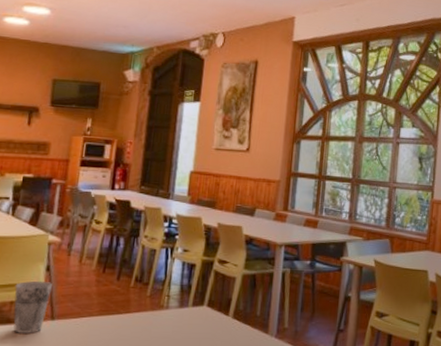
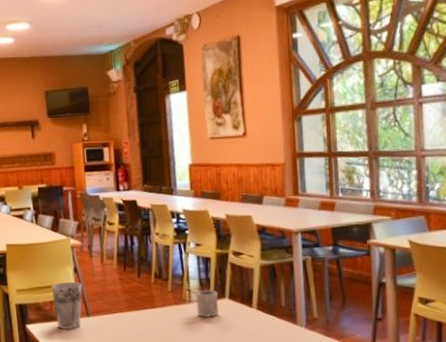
cup: none [172,296,197,325] -> present [195,289,219,317]

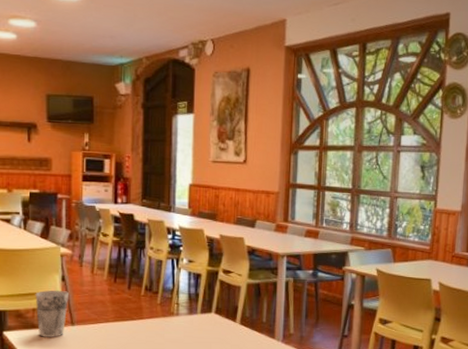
cup: present [195,289,219,317] -> none [183,304,205,330]

